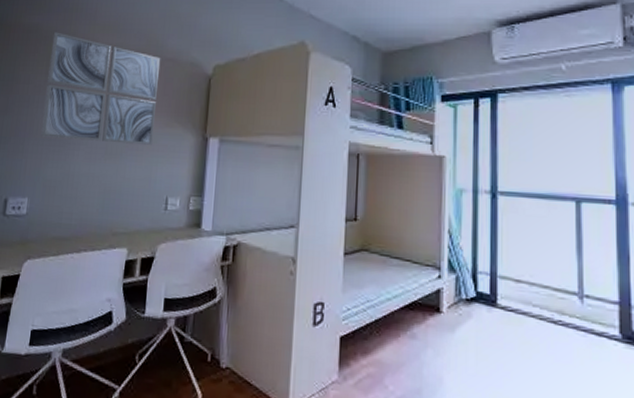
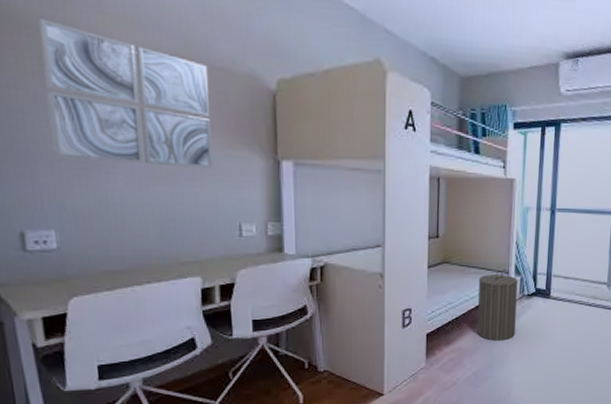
laundry hamper: none [402,263,453,359] -> present [477,269,518,341]

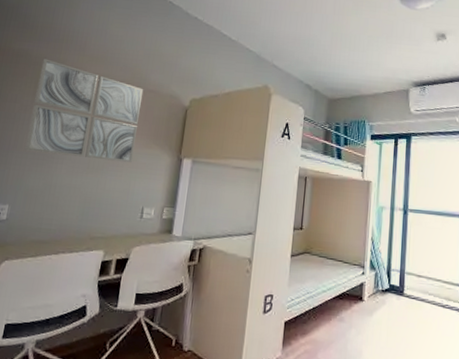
laundry hamper: present [477,269,518,341] -> none [332,263,373,337]

